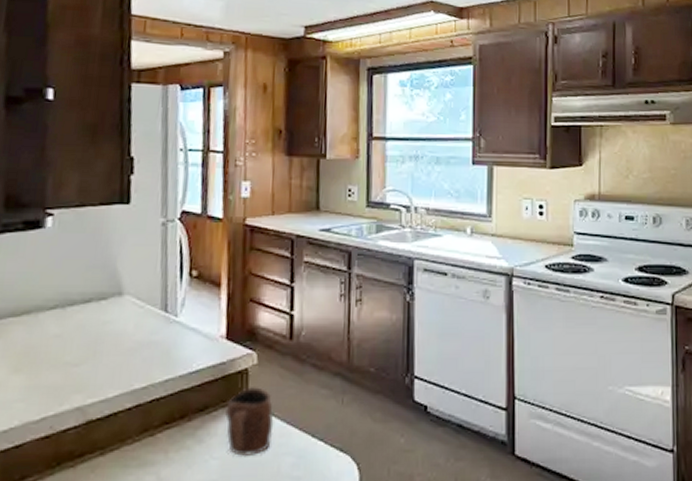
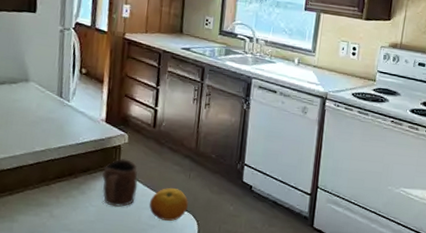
fruit: none [290,420,343,468] -> present [149,187,188,221]

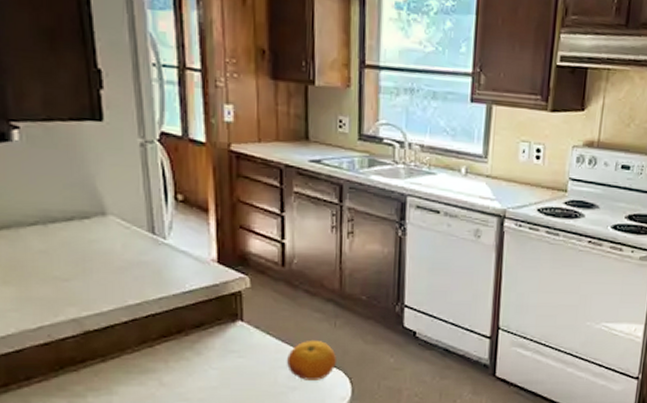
mug: present [102,158,139,208] -> none [222,308,269,369]

